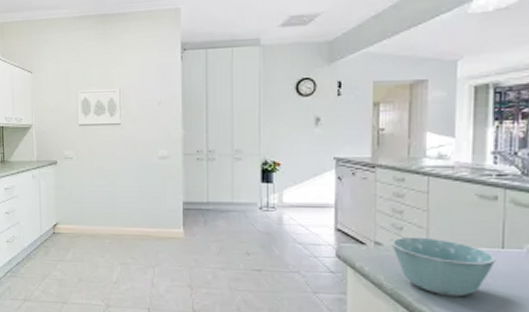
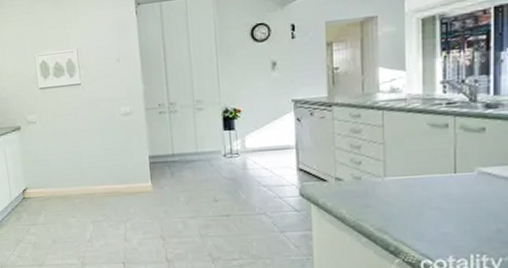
bowl: present [391,236,496,297] -> none [351,169,449,223]

